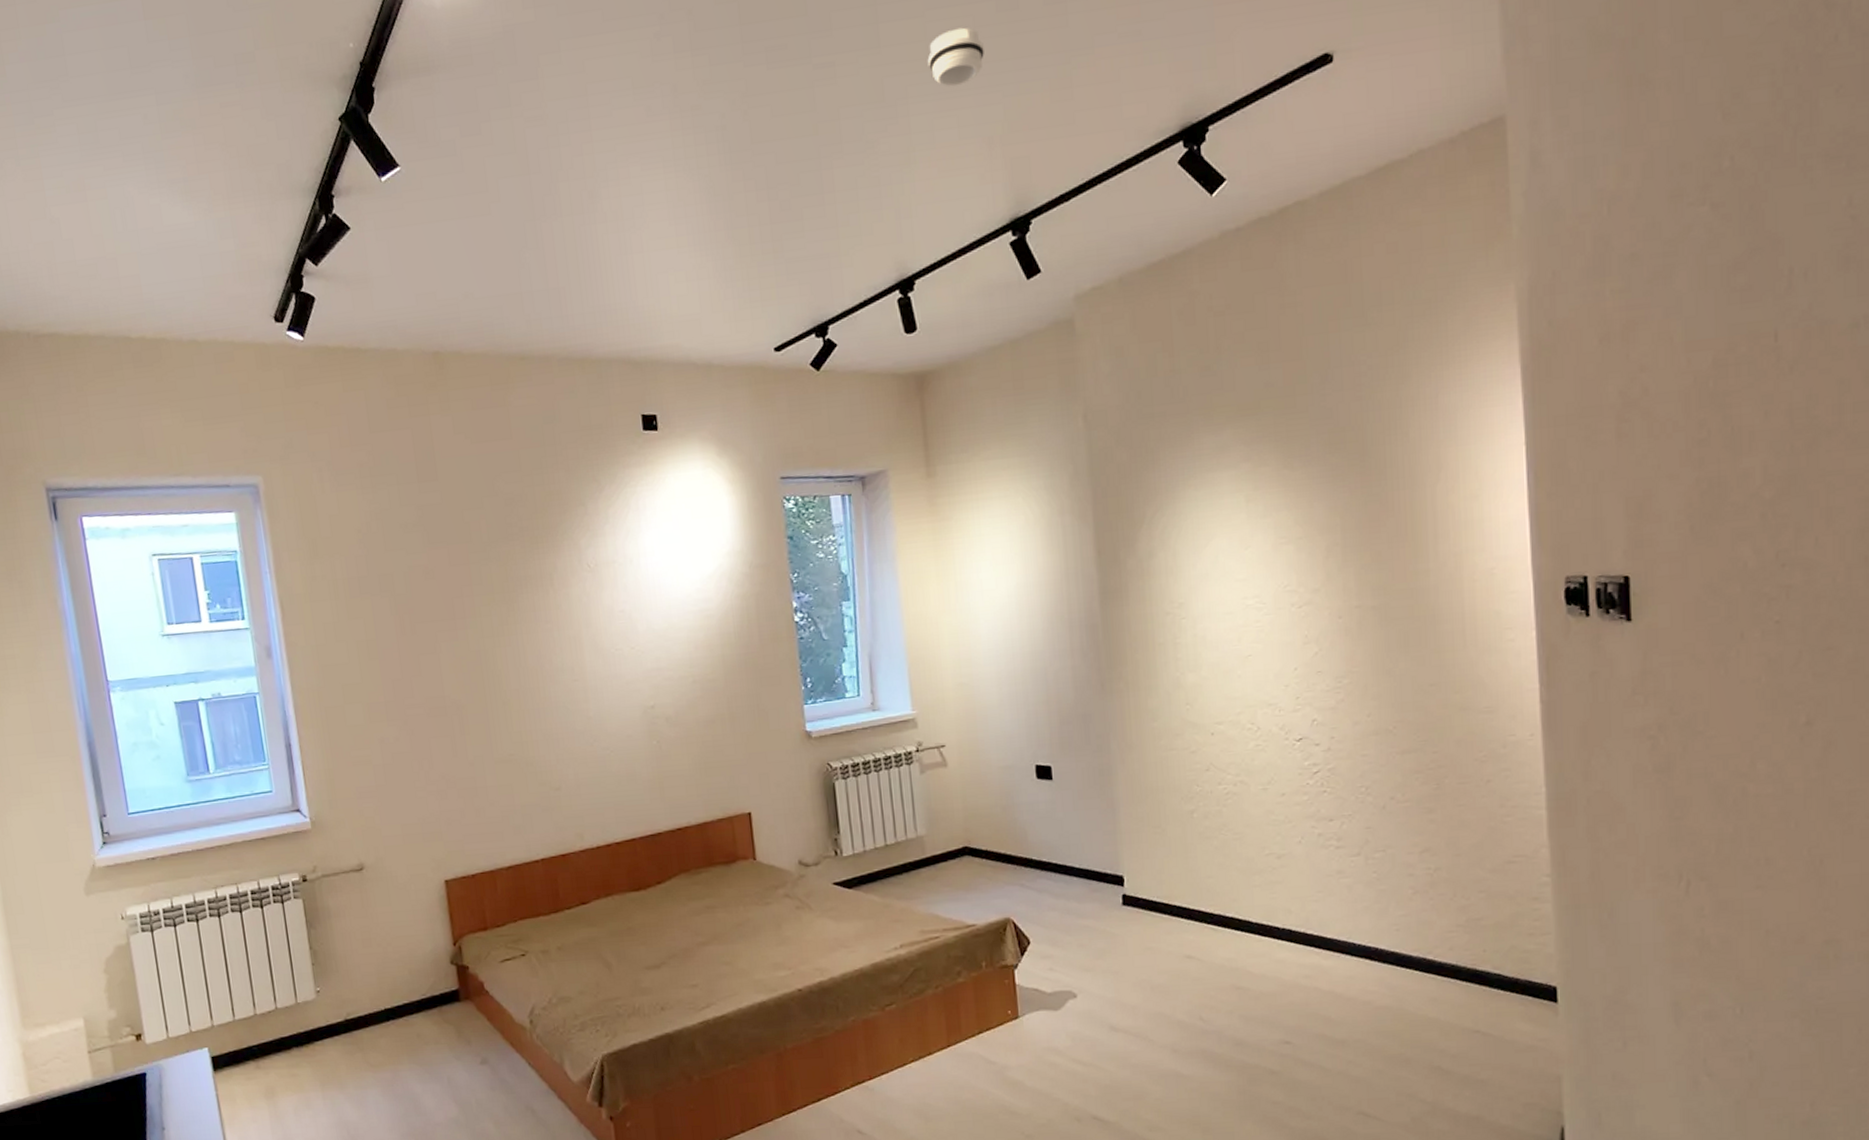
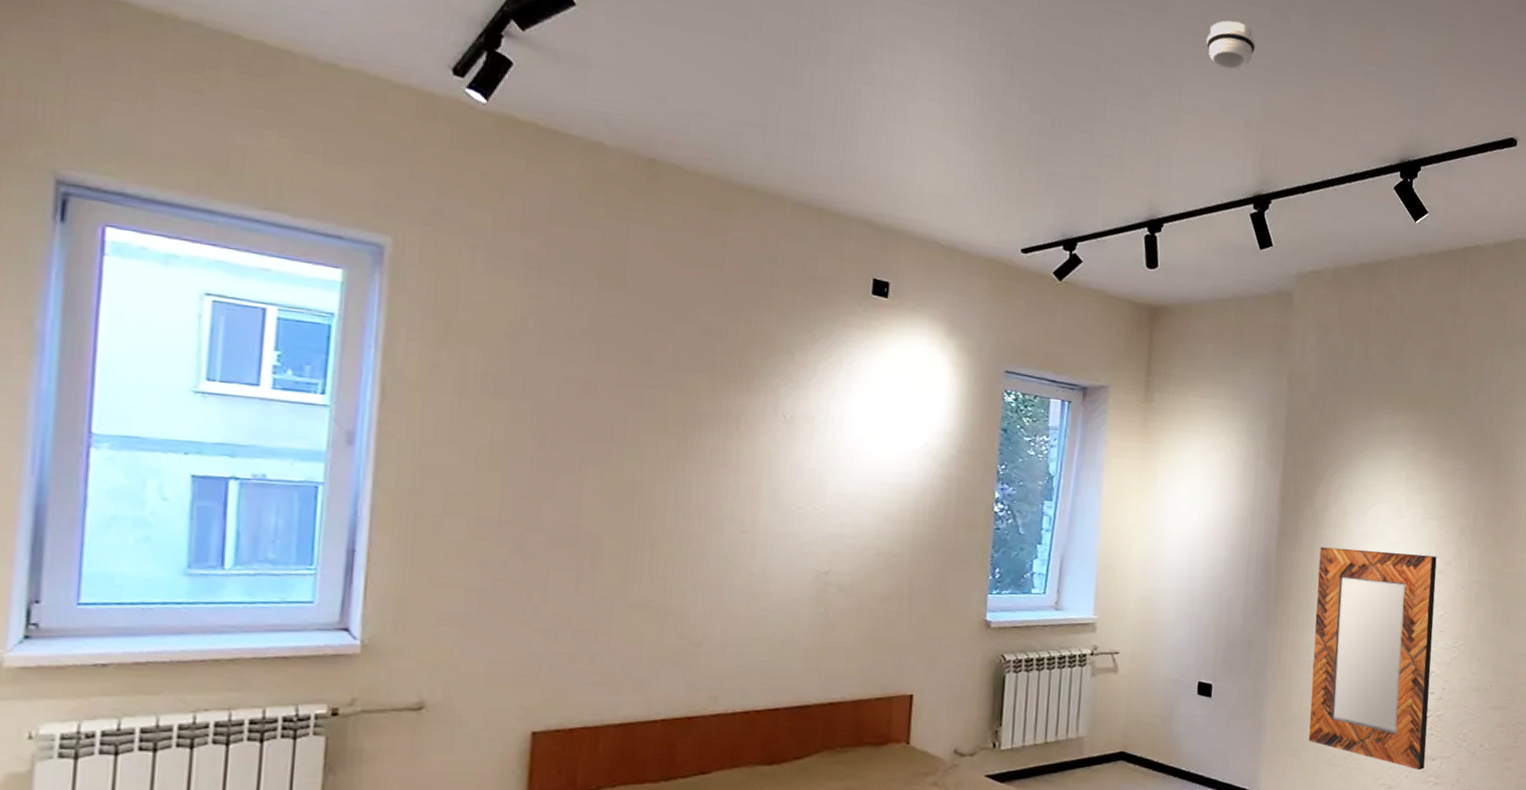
home mirror: none [1152,585,1320,835] -> present [1309,547,1437,771]

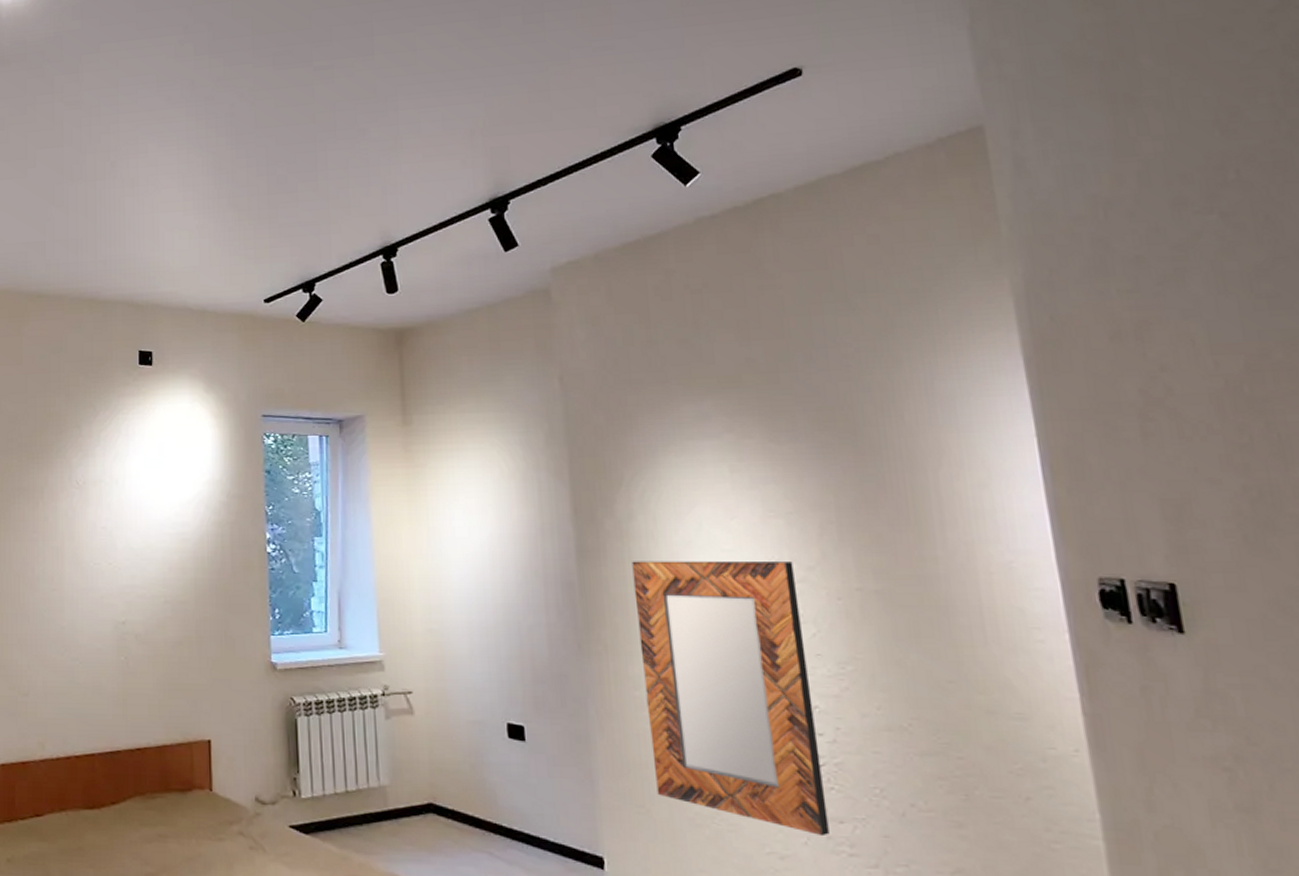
smoke detector: present [1206,20,1256,70] -> none [416,40,468,88]

